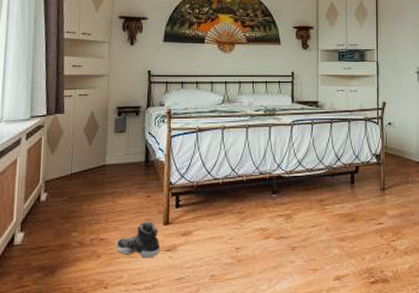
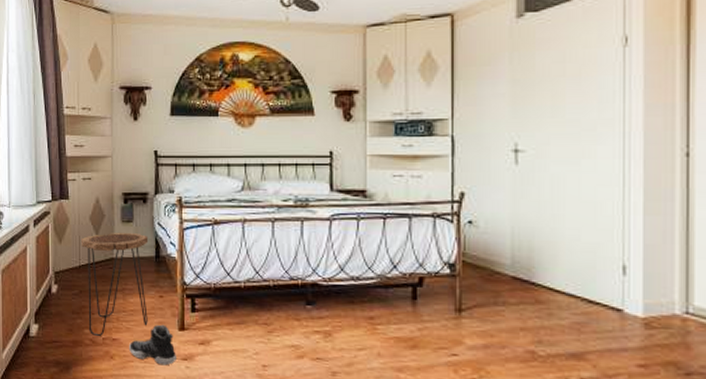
side table: none [74,141,139,237] -> present [81,232,149,336]

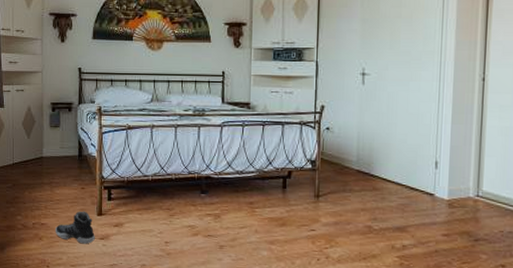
side table: present [81,232,149,336] -> none [15,135,73,221]

